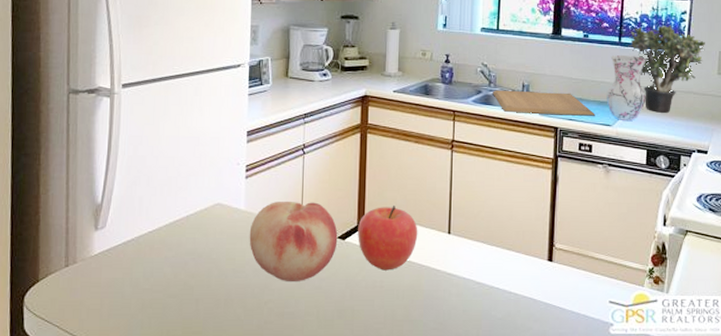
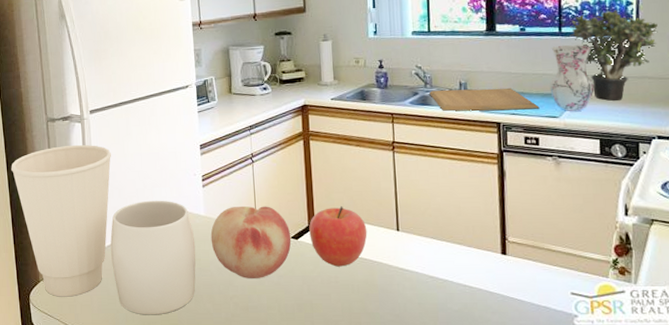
cup: none [17,122,143,299] -> present [11,144,111,297]
mug: none [131,190,231,322] -> present [110,200,196,315]

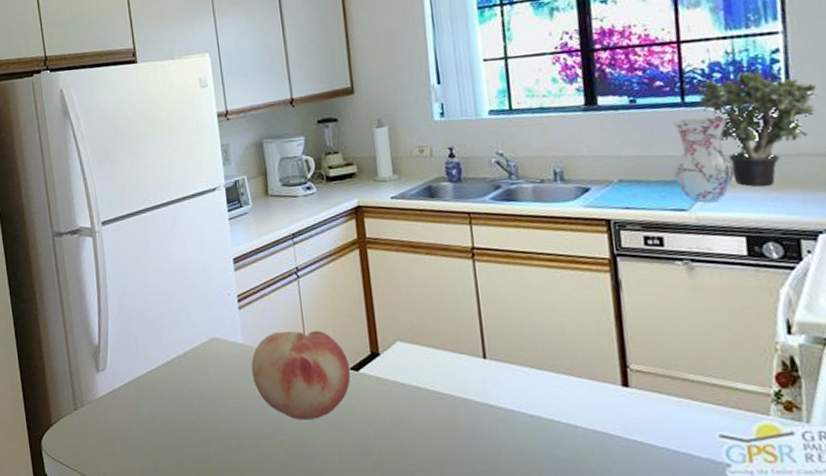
cup: present [11,144,111,297] -> none [14,262,129,443]
mug: present [110,200,196,315] -> none [132,325,236,465]
fruit: present [309,206,368,267] -> none [371,329,446,404]
chopping board: present [429,88,540,112] -> none [515,176,662,209]

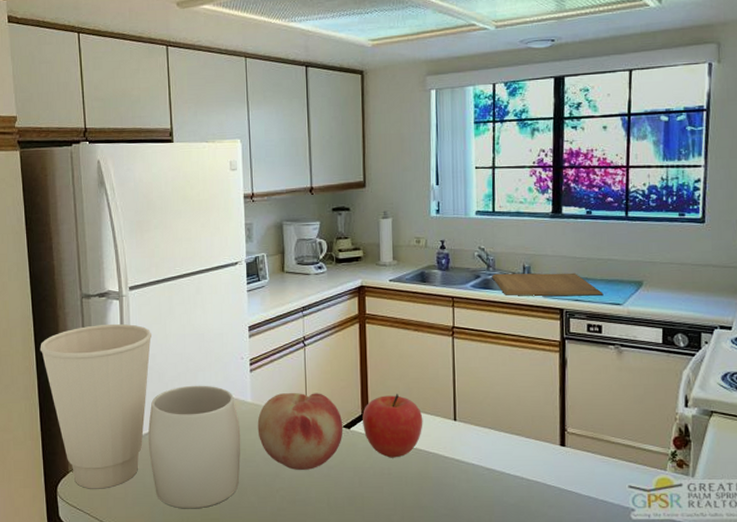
cup: none [14,262,129,443] -> present [40,323,151,489]
mug: none [132,325,236,465] -> present [148,385,241,509]
fruit: none [371,329,446,404] -> present [362,394,423,458]
chopping board: none [515,176,662,209] -> present [492,273,604,297]
vase: present [672,117,734,202] -> none [614,230,659,298]
potted plant: present [696,70,817,187] -> none [636,195,724,289]

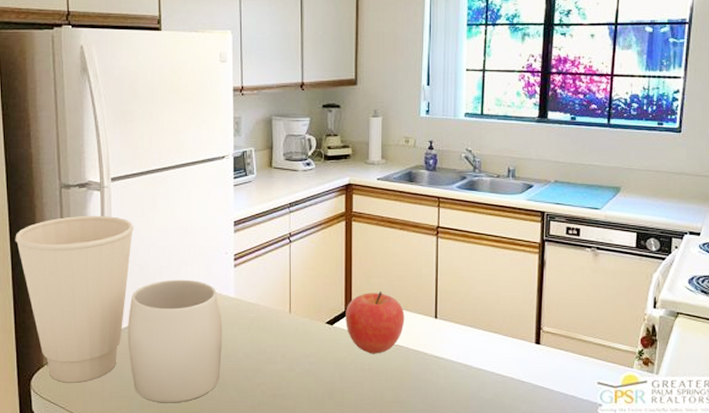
fruit: present [257,392,343,470] -> none [240,288,326,365]
chopping board: present [492,273,604,297] -> none [478,175,583,201]

